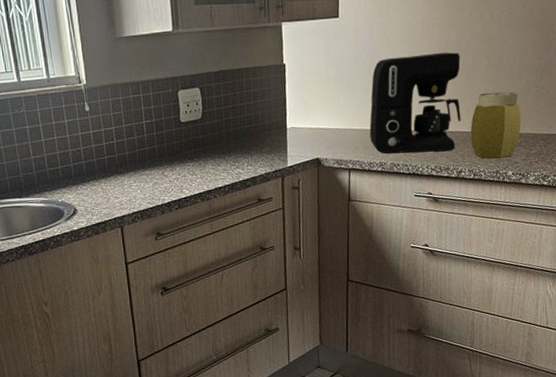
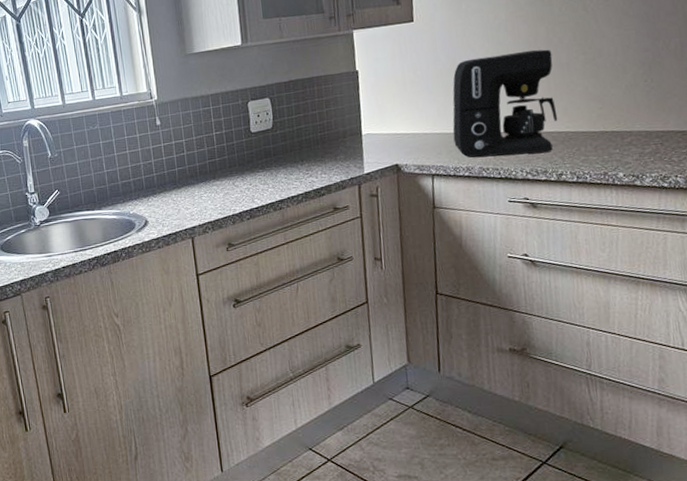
jar: present [471,91,521,159] -> none [569,87,630,160]

